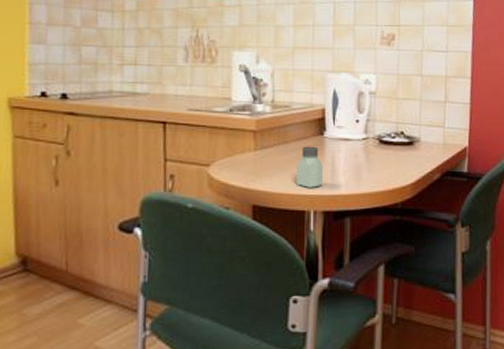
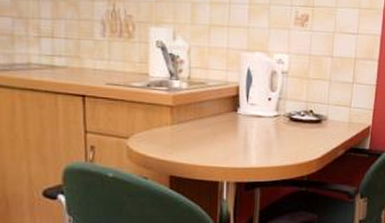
saltshaker: present [296,146,323,188] -> none [211,121,236,161]

